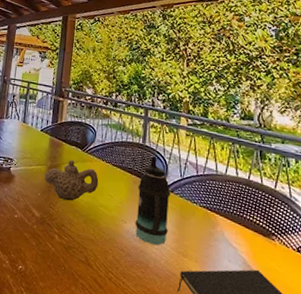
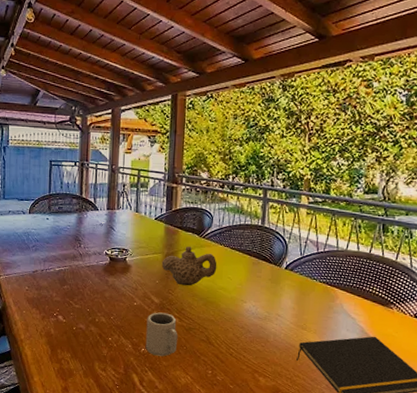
cup: none [23,227,57,277] -> present [145,312,178,357]
bottle: present [135,156,171,245] -> none [254,237,290,321]

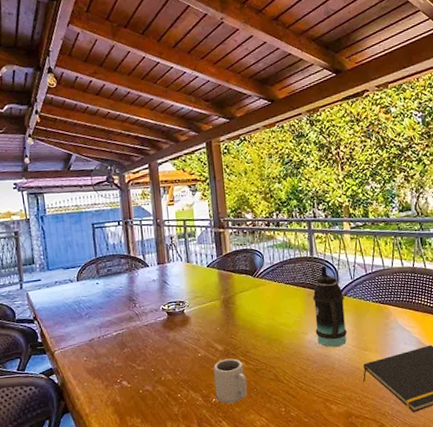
teapot: present [161,247,217,286] -> none [220,288,275,328]
bottle: none [254,237,290,321] -> present [313,266,347,348]

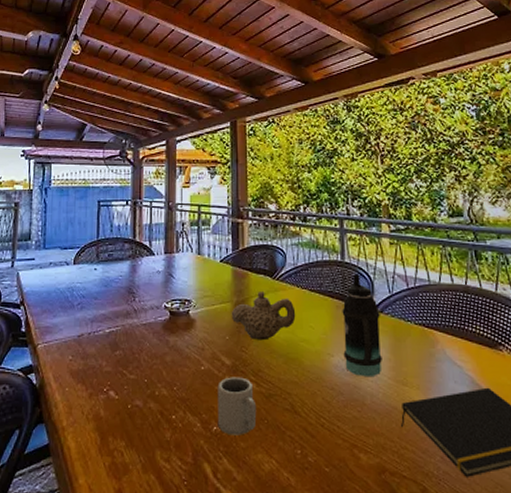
teapot: none [220,288,275,328] -> present [231,292,296,341]

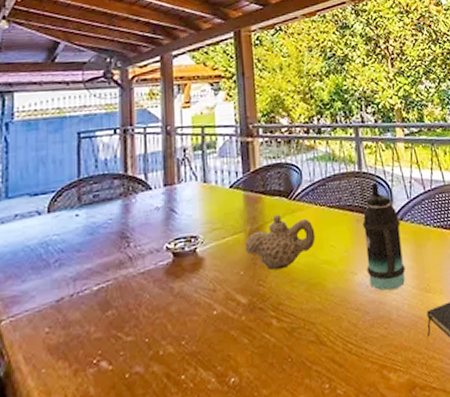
cup: present [217,377,257,436] -> none [233,315,280,385]

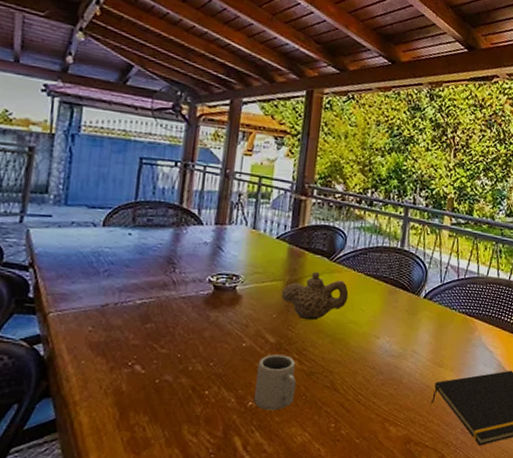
cup: none [233,315,280,385] -> present [253,354,297,411]
bottle: present [362,183,405,291] -> none [389,262,429,359]

